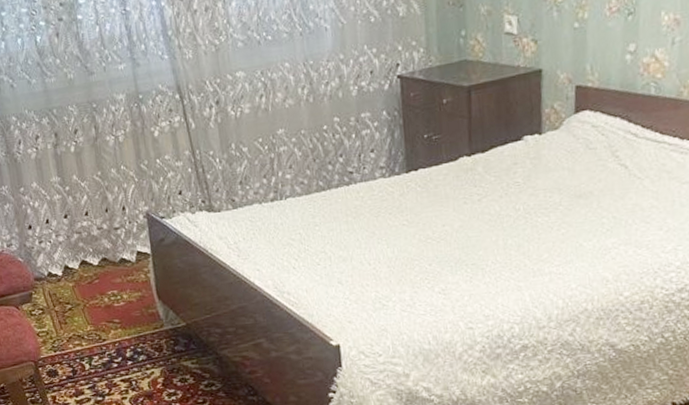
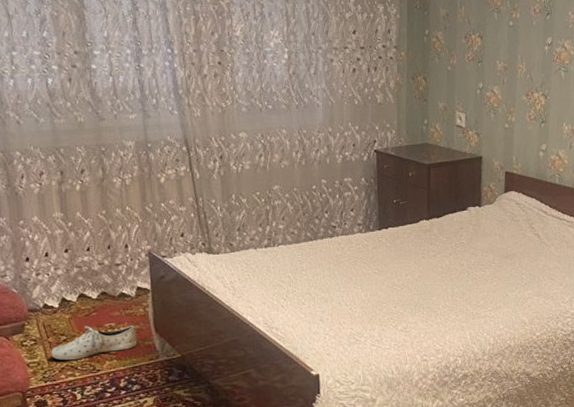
shoe: none [58,293,141,330] -> present [51,325,138,361]

